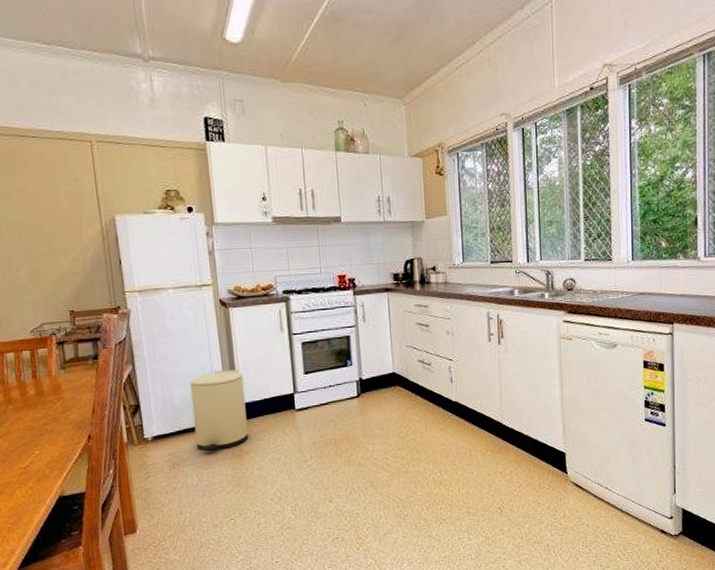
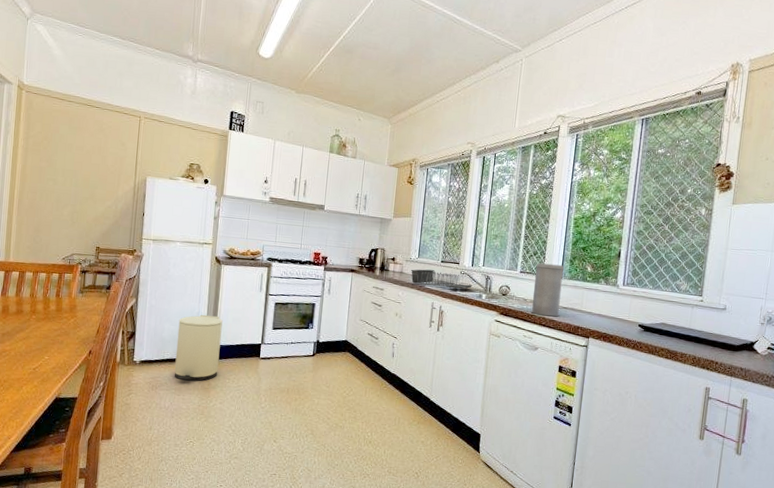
dish rack: none [456,274,531,295] -> present [410,269,472,291]
canister: none [602,244,636,308] -> present [531,262,564,317]

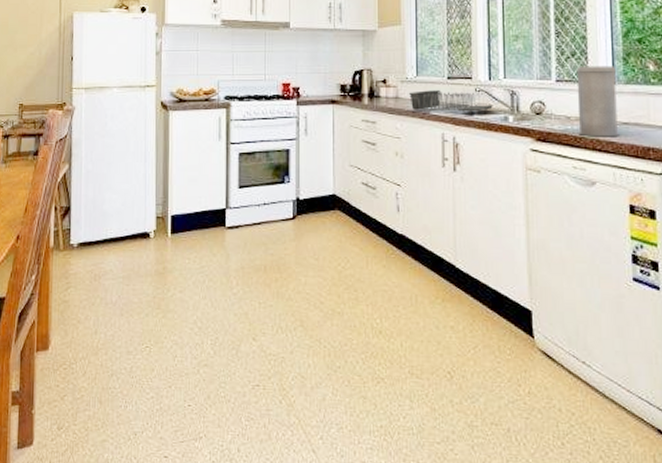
pedal bin: present [174,314,223,382] -> none [120,176,175,265]

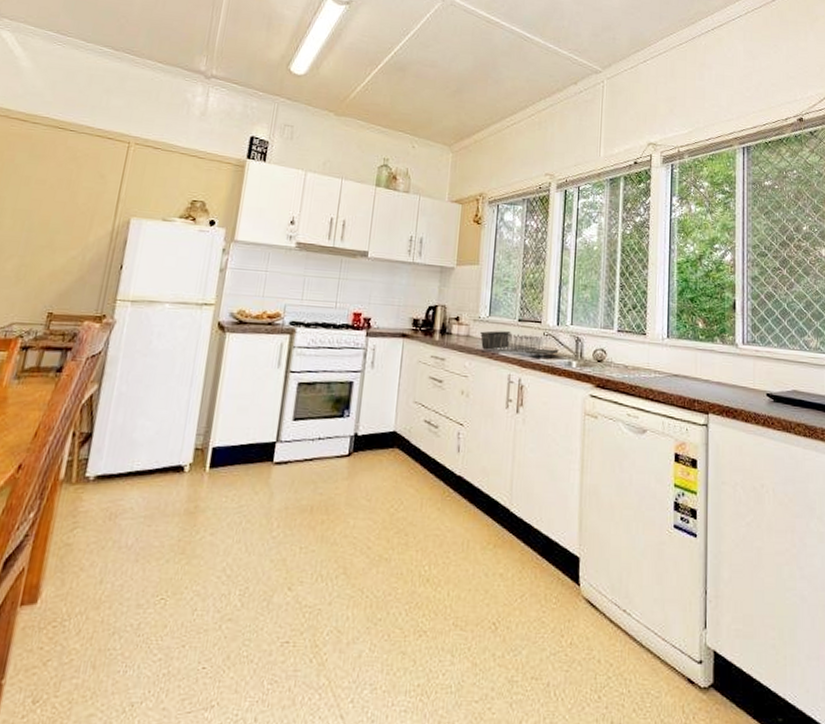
canister: present [576,65,619,139] -> none [634,318,670,389]

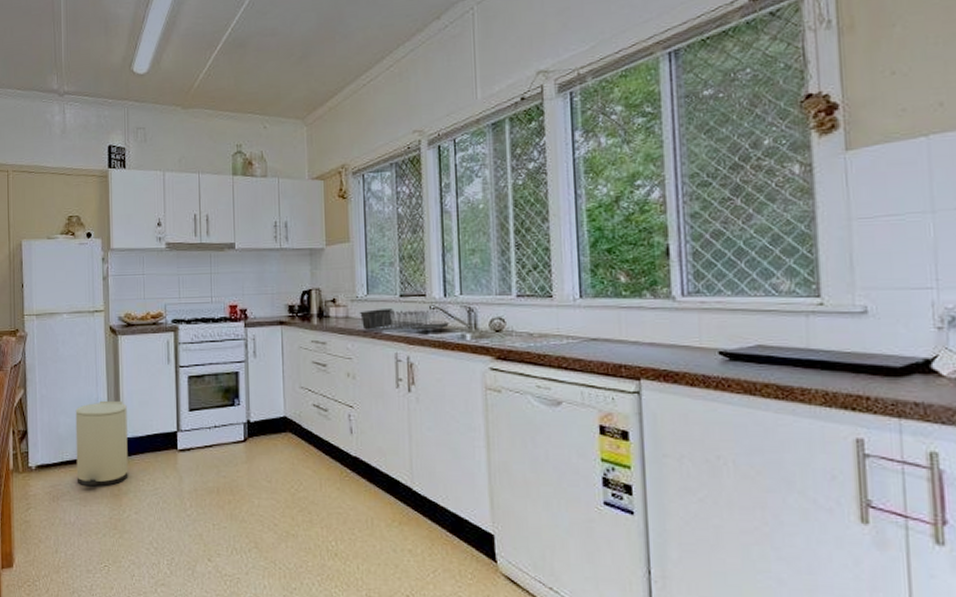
pedal bin: none [145,403,223,503] -> present [75,400,128,487]

